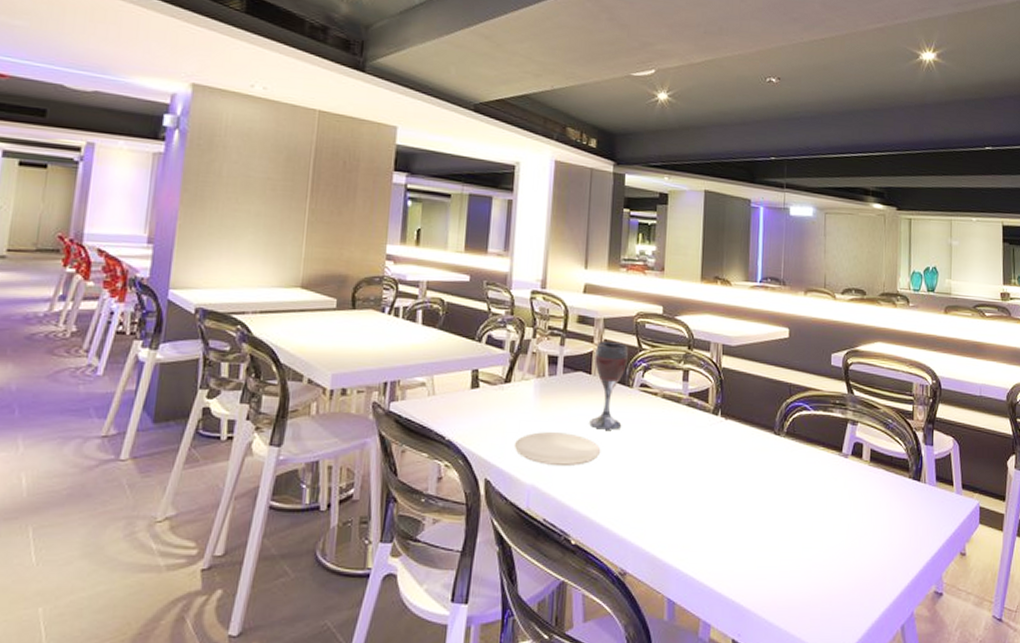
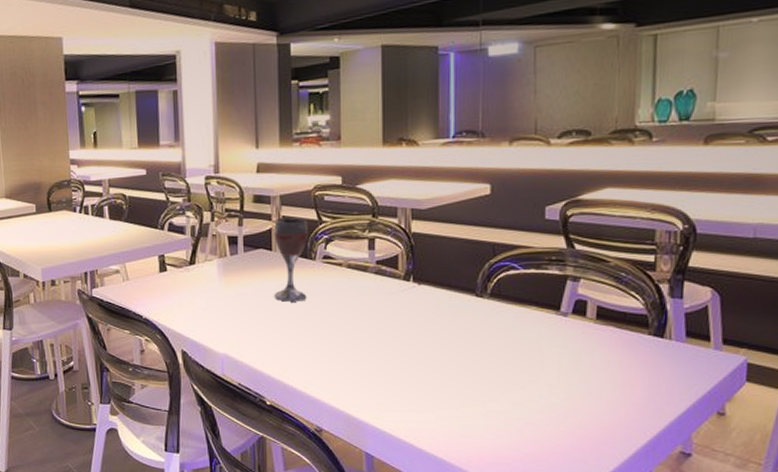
plate: present [513,432,601,467] -> none [204,306,288,337]

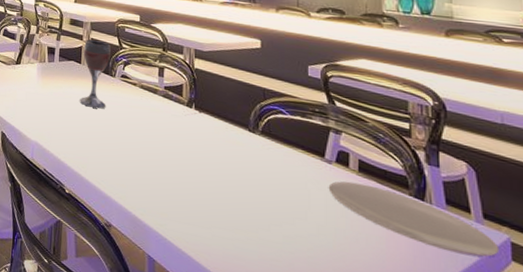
plate: none [562,331,735,385] -> present [328,181,500,258]

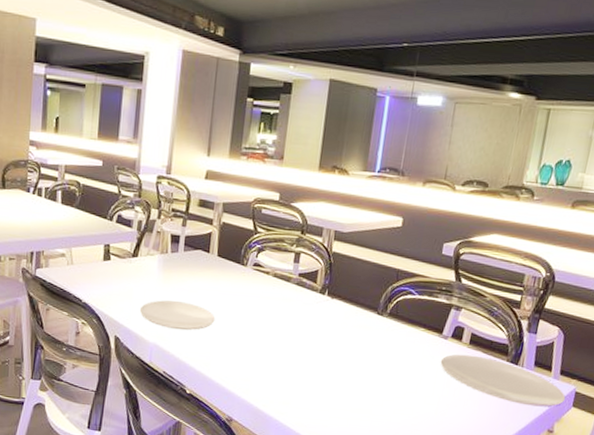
plate: none [22,103,89,132] -> present [139,300,215,330]
cup: present [80,39,111,109] -> none [206,223,245,302]

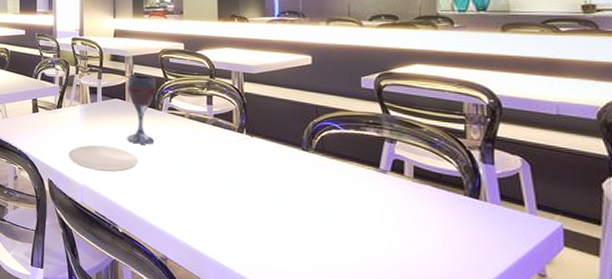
cup: none [206,223,245,302] -> present [127,74,156,145]
plate: present [440,354,566,407] -> none [383,188,552,247]

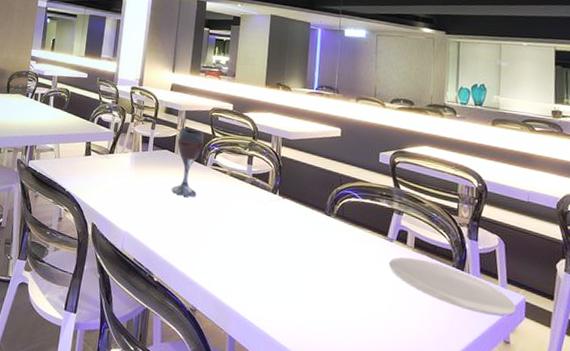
plate: present [68,145,138,172] -> none [114,192,180,221]
plate: none [383,188,552,247] -> present [388,257,517,317]

